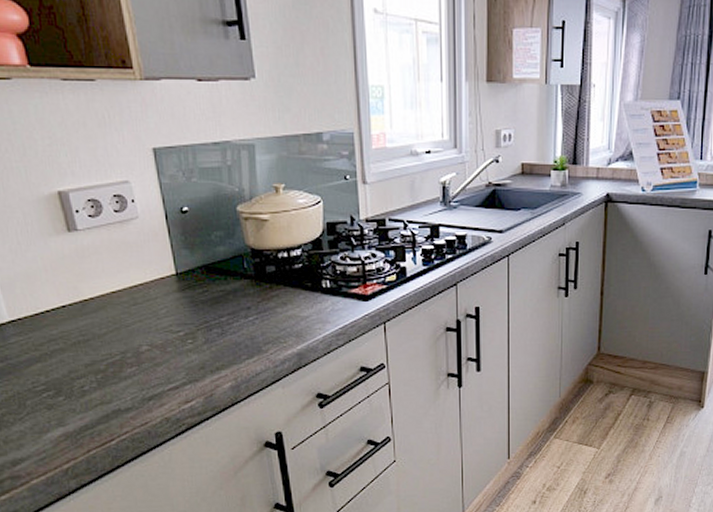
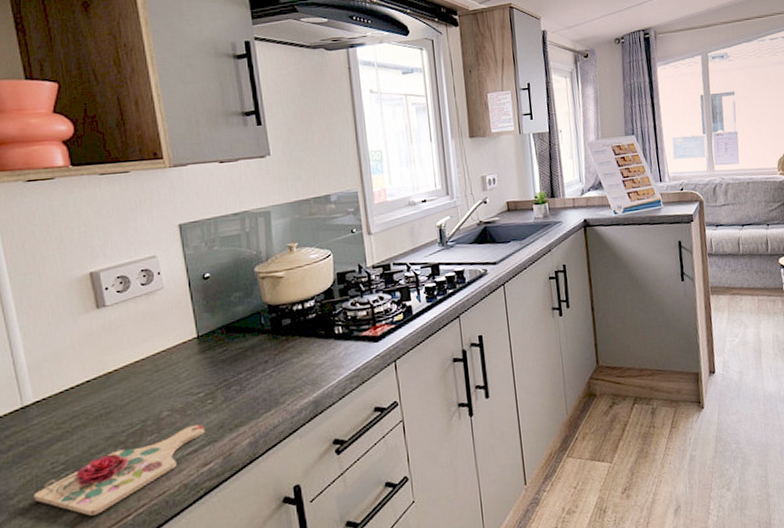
cutting board: none [17,363,185,436] -> present [34,424,204,516]

